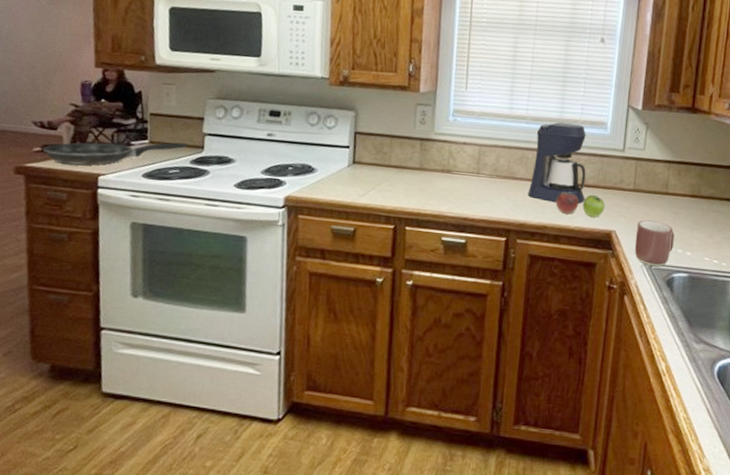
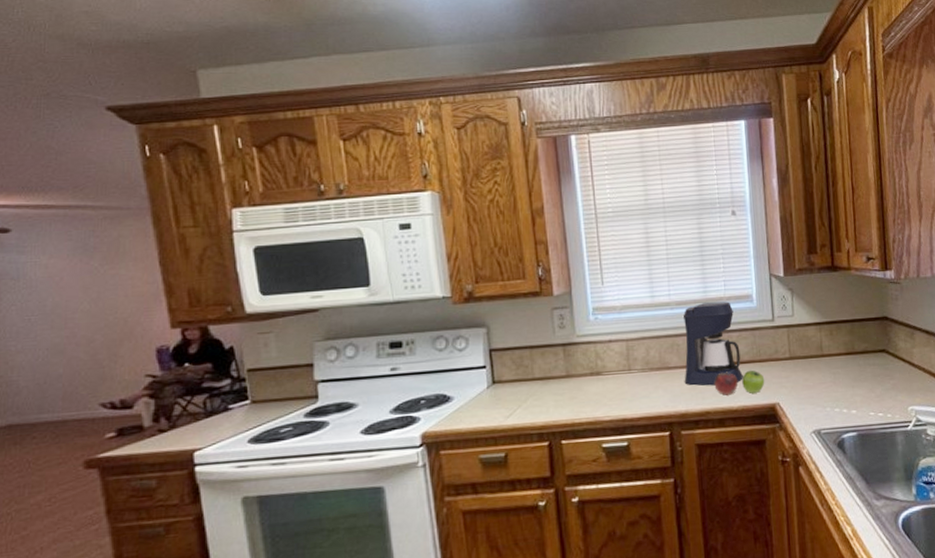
frying pan: present [43,142,188,166] -> none [118,396,299,446]
mug: present [634,220,675,267] -> none [798,385,838,432]

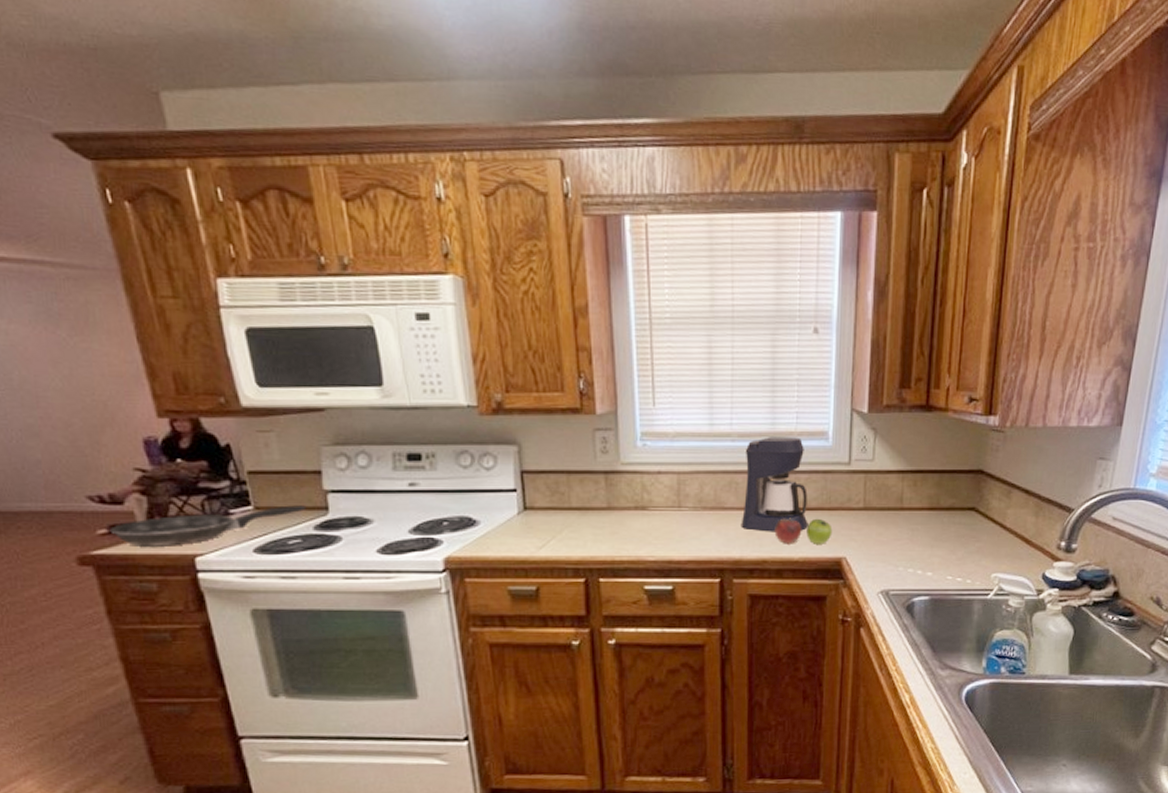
frying pan: none [118,396,299,446] -> present [110,505,307,546]

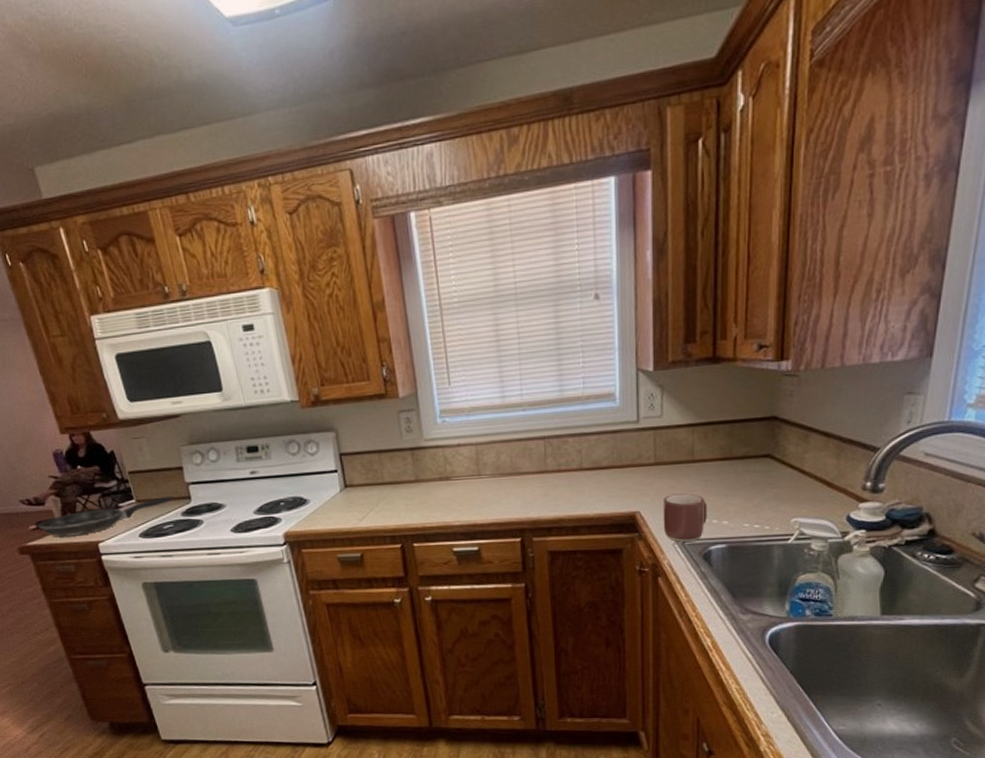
coffee maker: present [741,437,808,532] -> none [536,401,601,493]
fruit: present [774,518,802,544] -> none [569,478,595,503]
fruit: present [806,518,833,544] -> none [599,476,625,501]
mug: none [868,541,913,593] -> present [662,493,707,543]

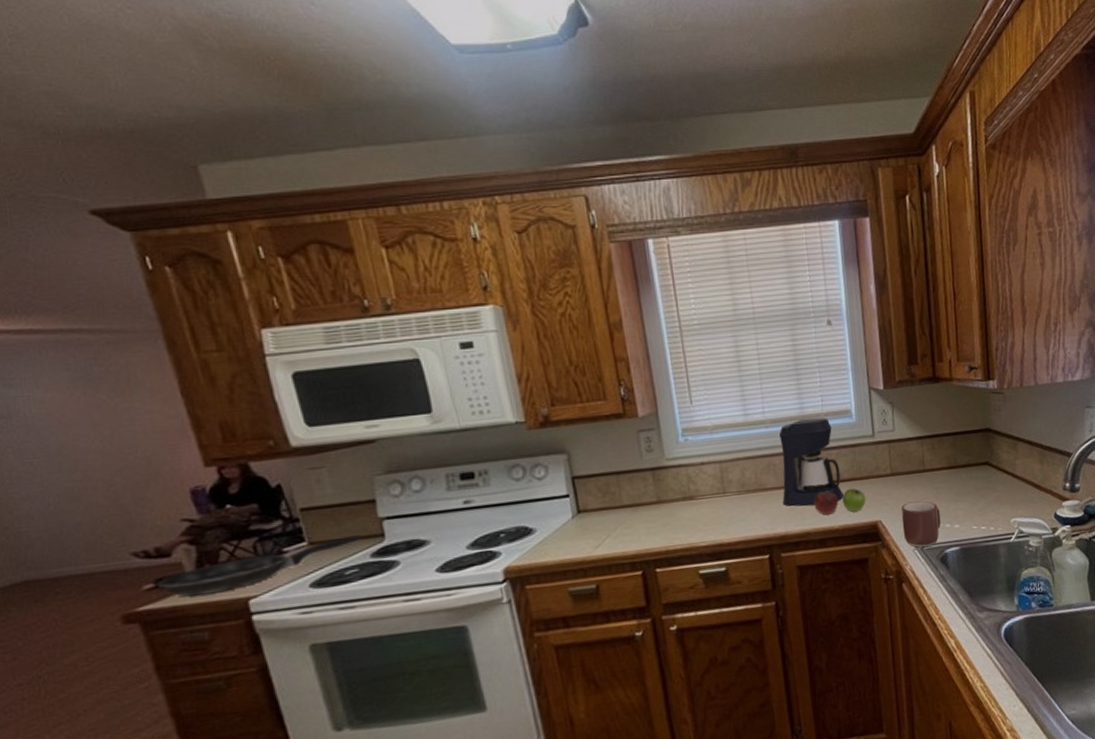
coffee maker: none [536,401,601,493] -> present [778,418,844,507]
fruit: none [569,478,595,503] -> present [813,491,839,515]
fruit: none [599,476,625,501] -> present [842,488,866,512]

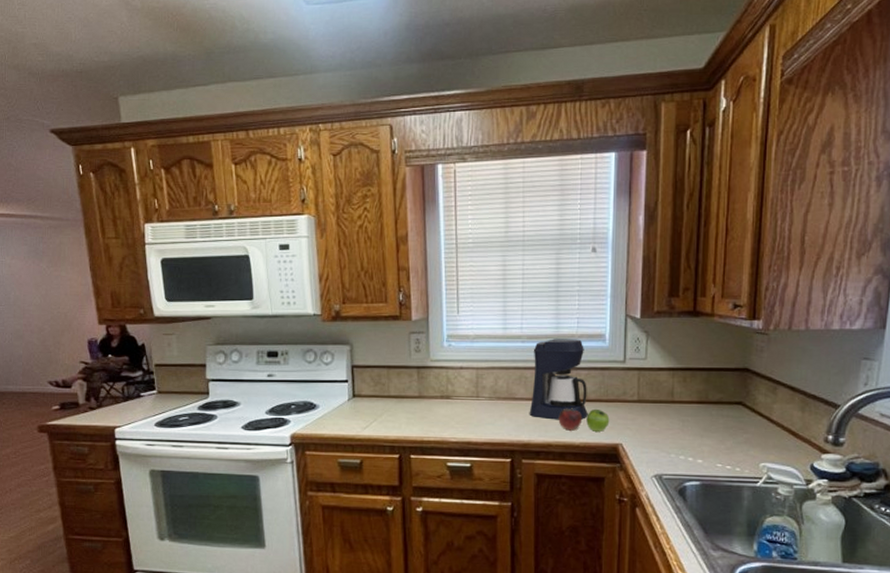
frying pan: present [157,535,363,597] -> none [61,390,194,420]
mug: present [901,501,941,548] -> none [643,430,684,477]

